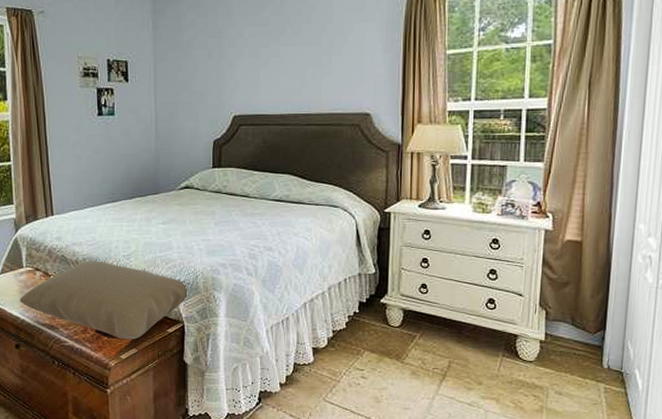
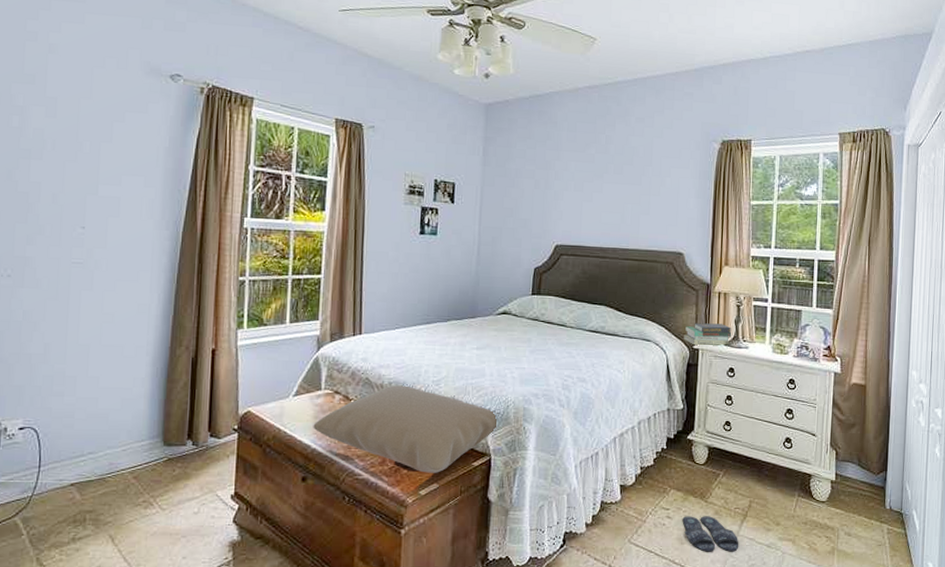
books: none [374,185,427,209] -> present [684,323,732,346]
slippers: none [377,376,438,410] -> present [682,516,739,552]

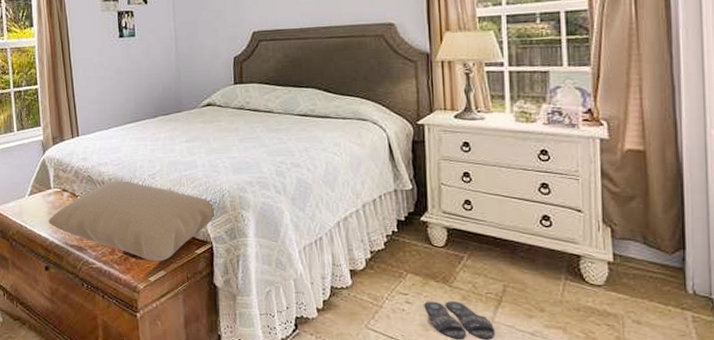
books: present [684,323,732,346] -> none [405,95,463,121]

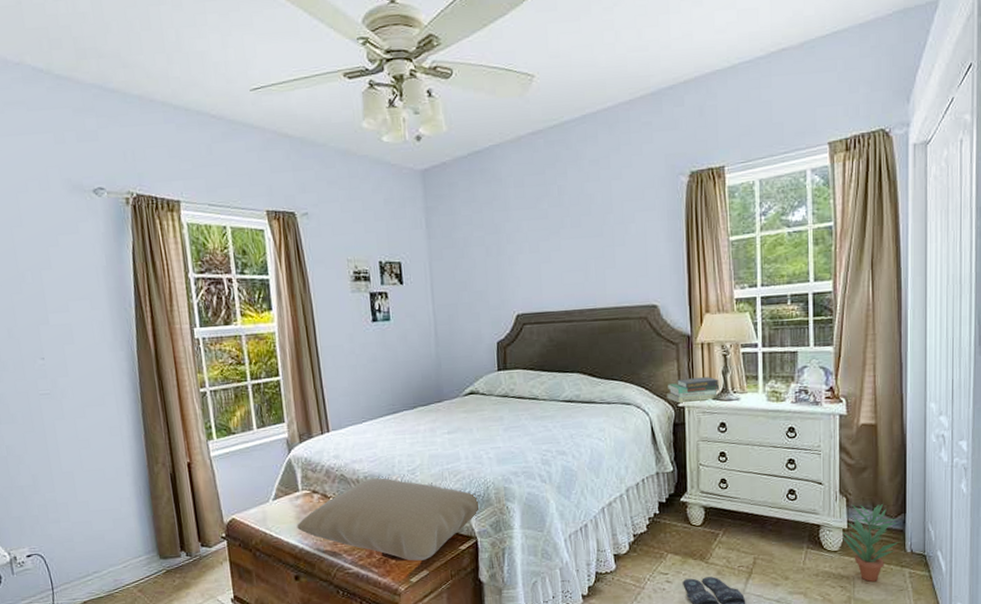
books: none [405,95,463,121] -> present [667,377,720,404]
potted plant: none [606,235,678,324] -> present [841,504,899,582]

